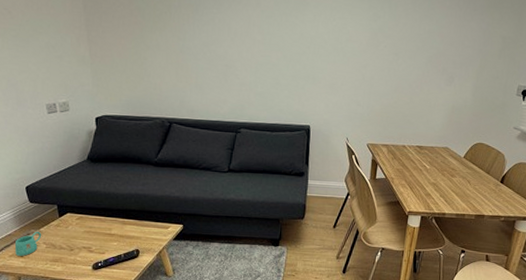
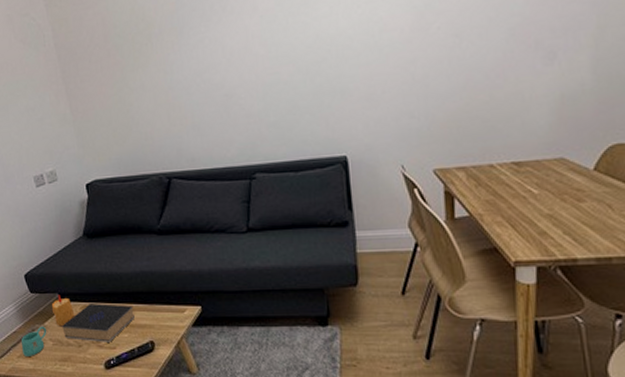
candle: none [49,206,70,233] -> present [51,294,74,327]
book: none [57,216,125,248] -> present [62,303,135,342]

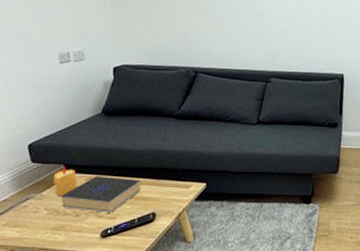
mug: present [21,326,47,356] -> none [9,195,44,225]

